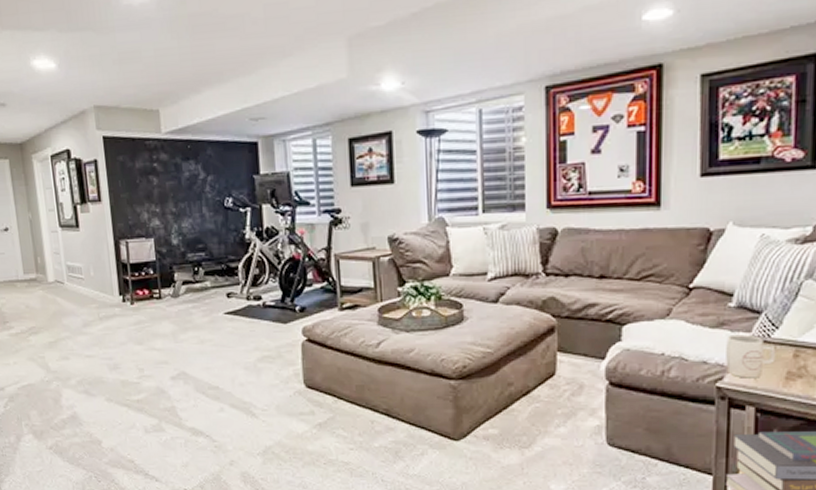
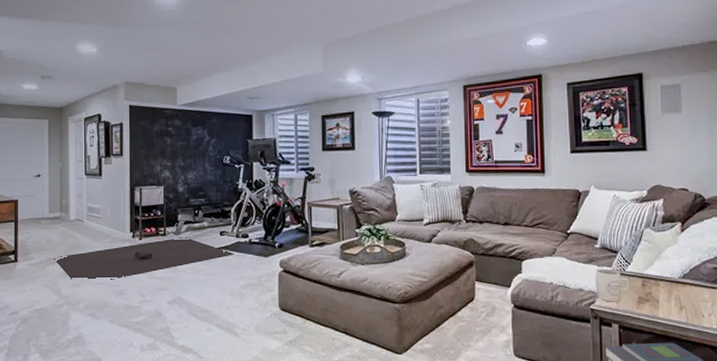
yoga mat: none [36,301,246,352] -> present [54,237,234,280]

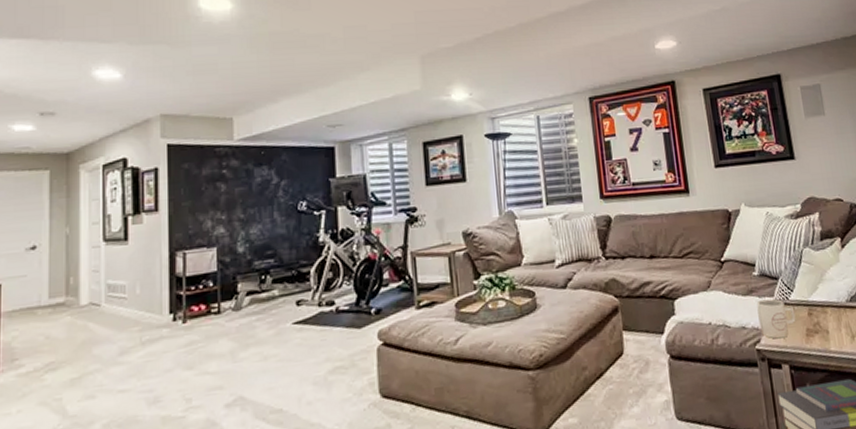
yoga mat: present [54,237,234,280] -> none [55,313,316,389]

